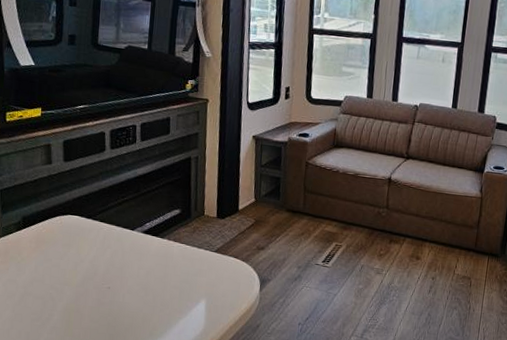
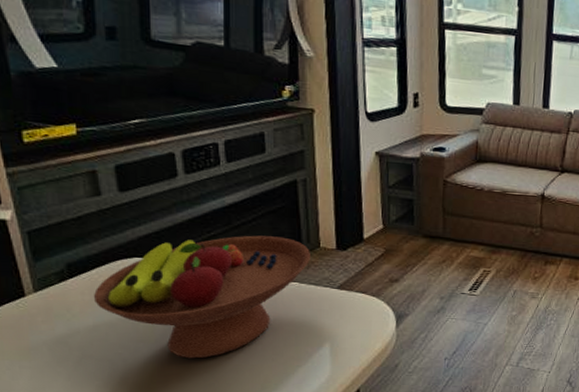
fruit bowl: none [38,202,197,304] -> present [94,235,310,359]

